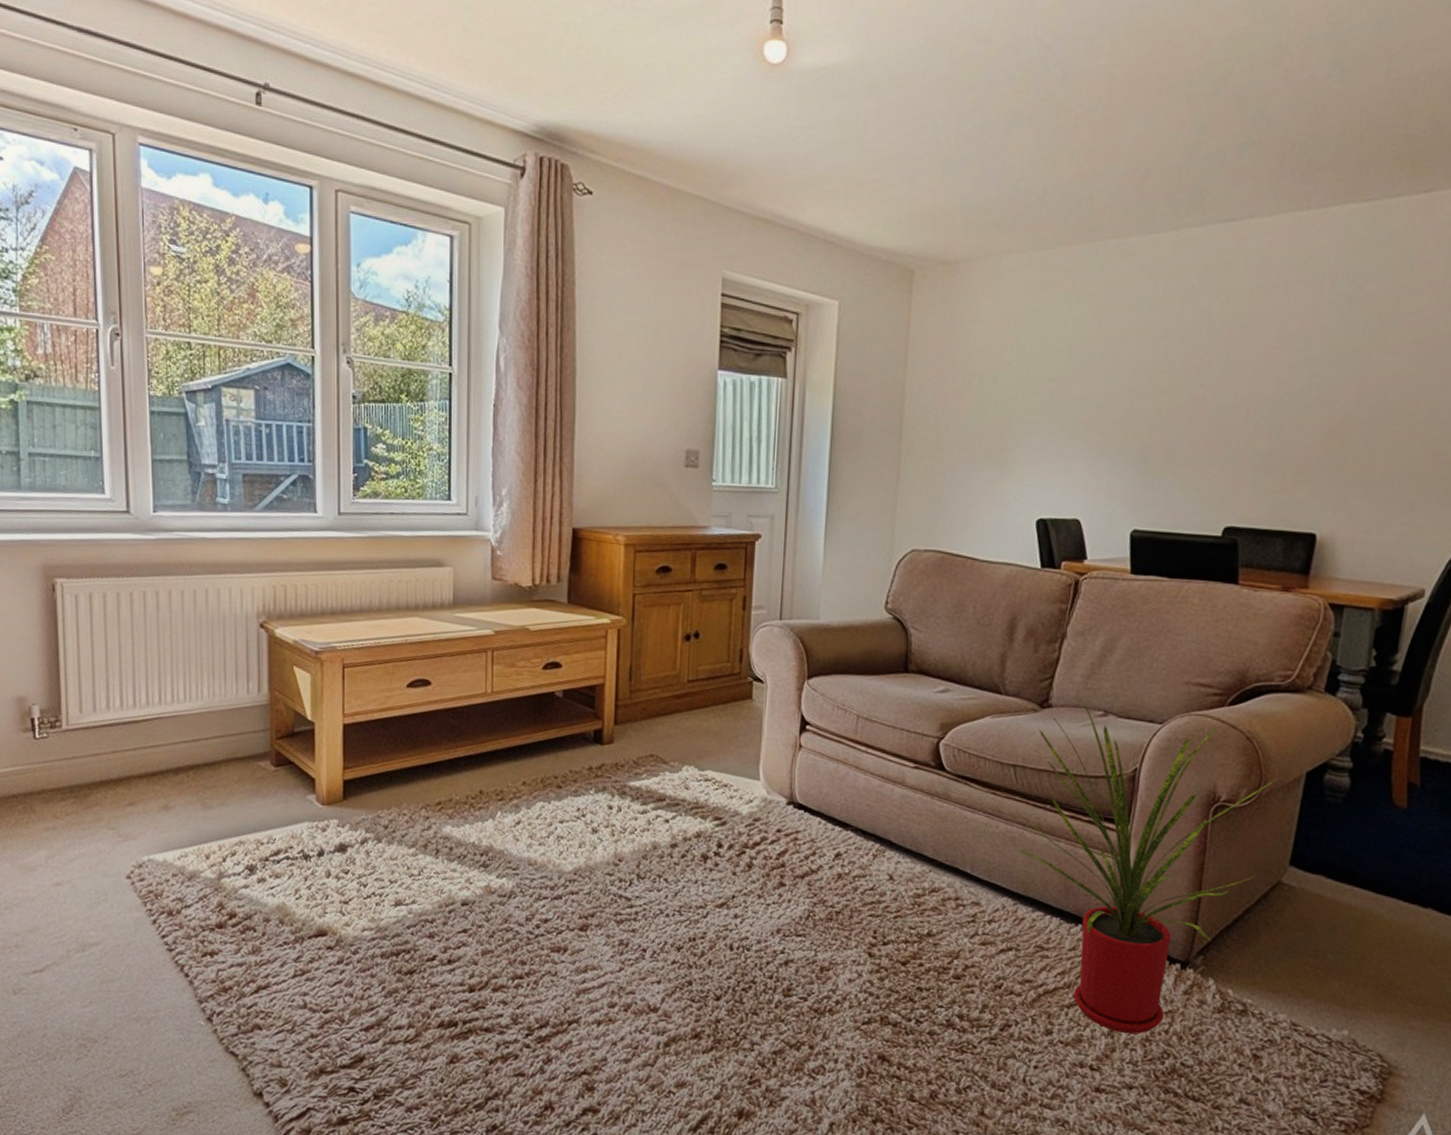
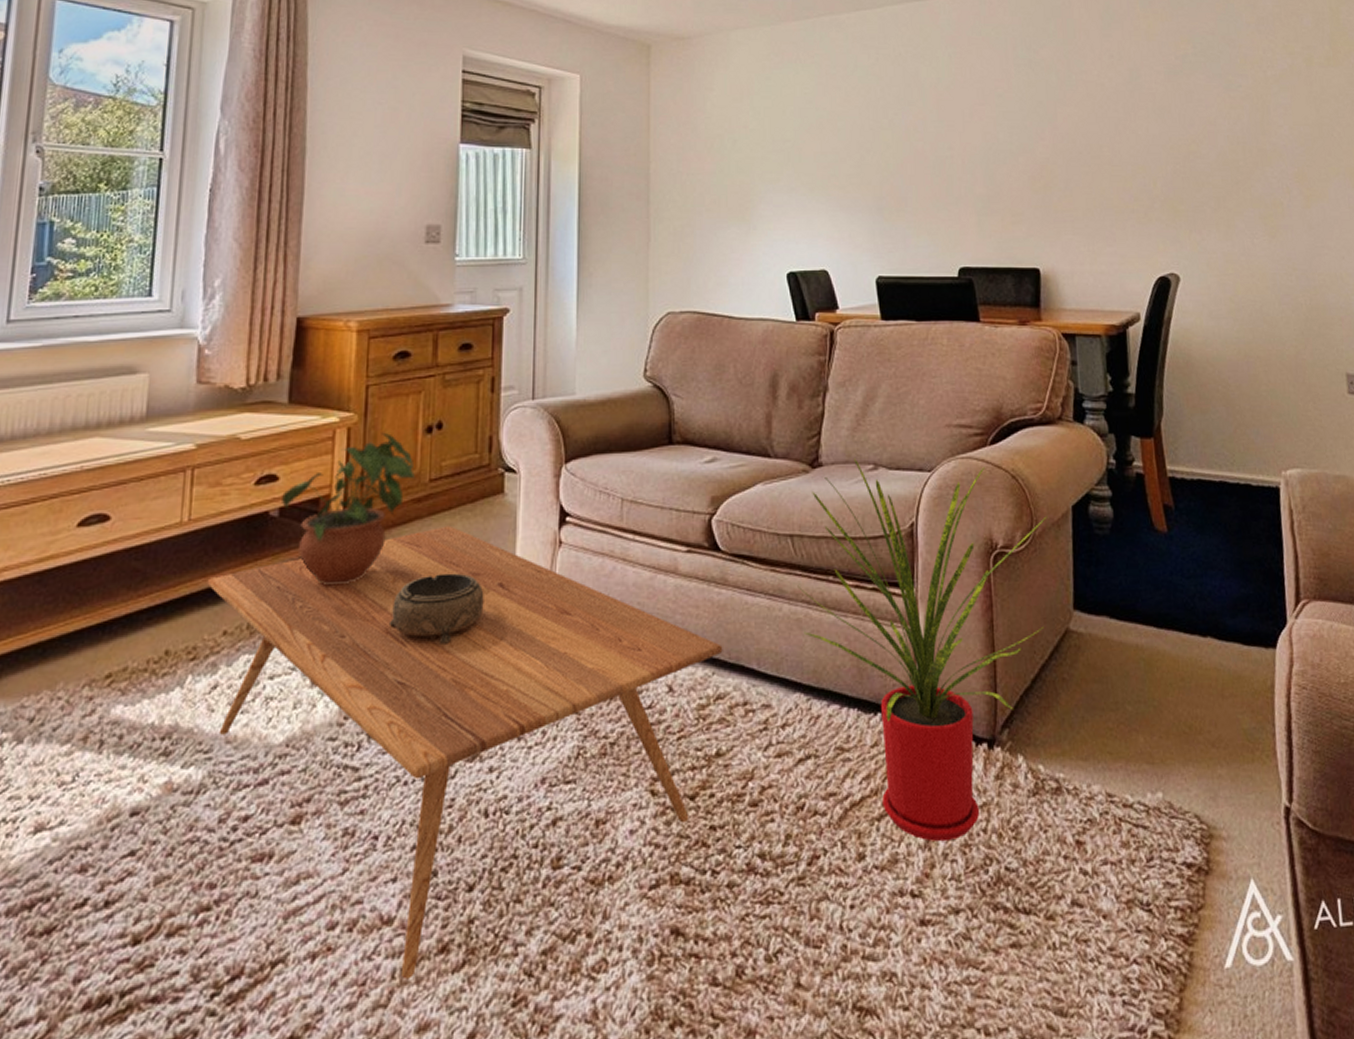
coffee table: none [508,720,941,1051] -> present [207,525,723,980]
potted plant: none [564,635,676,758] -> present [280,432,416,586]
decorative bowl: none [653,759,733,816] -> present [388,573,484,644]

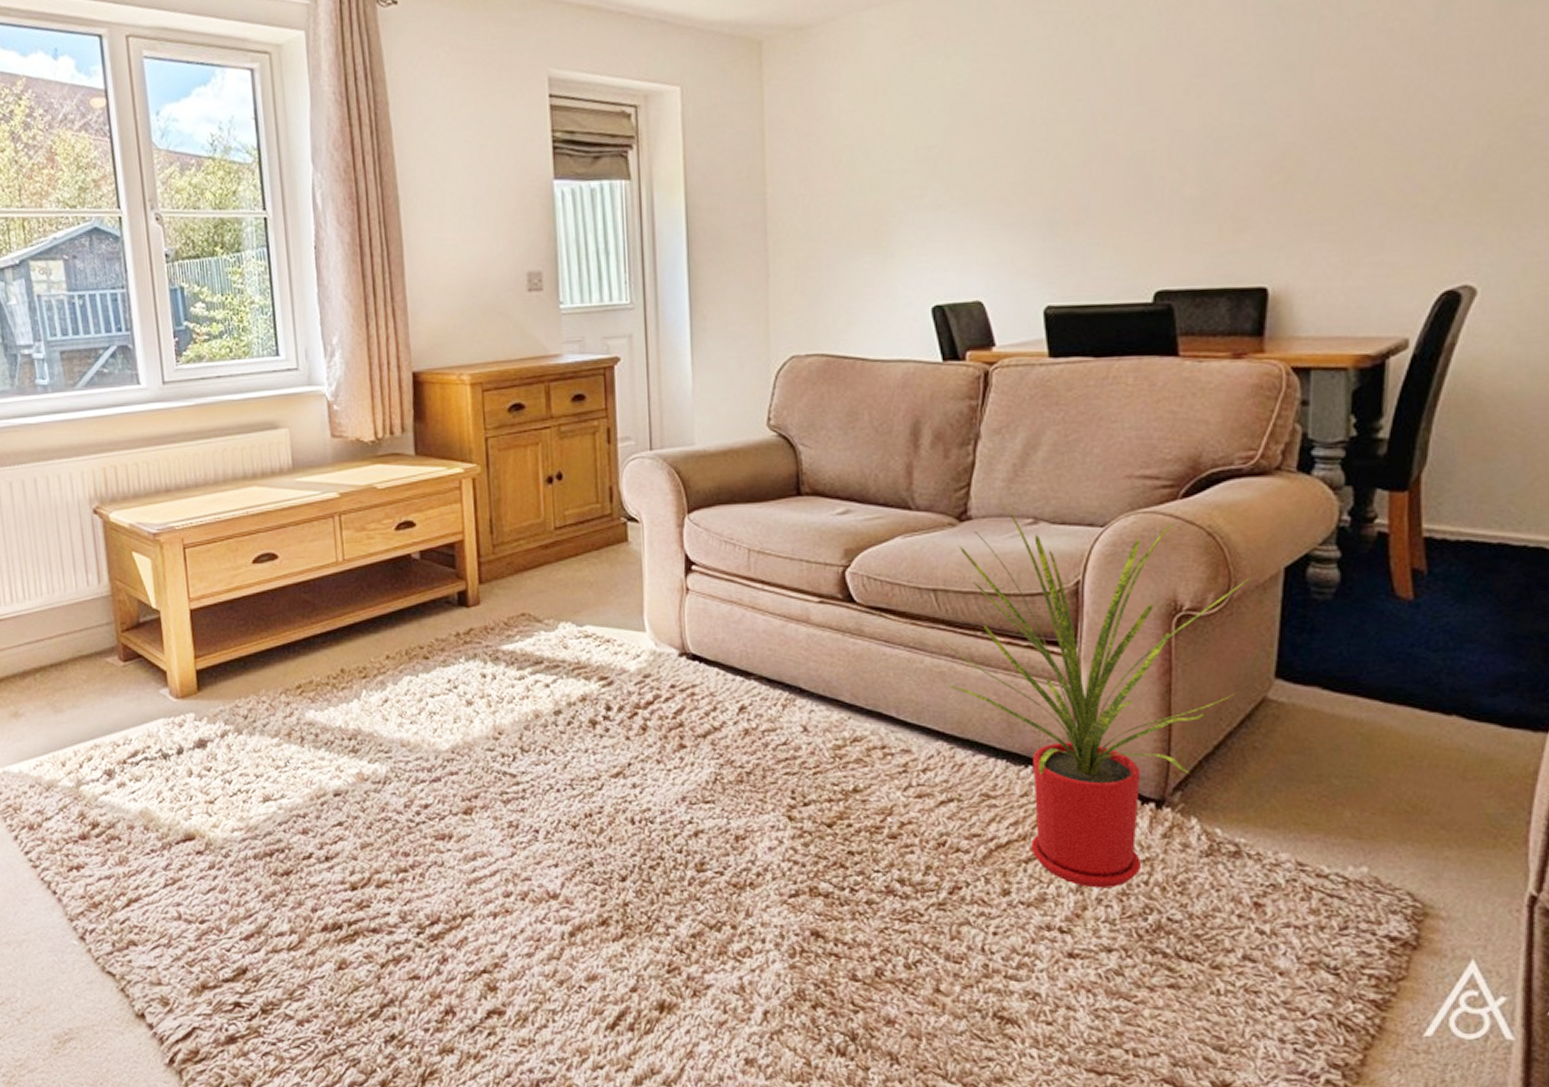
coffee table: present [207,525,723,980] -> none [366,571,859,942]
potted plant: present [280,432,416,586] -> none [419,482,542,621]
decorative bowl: present [388,573,484,644] -> none [529,614,617,677]

